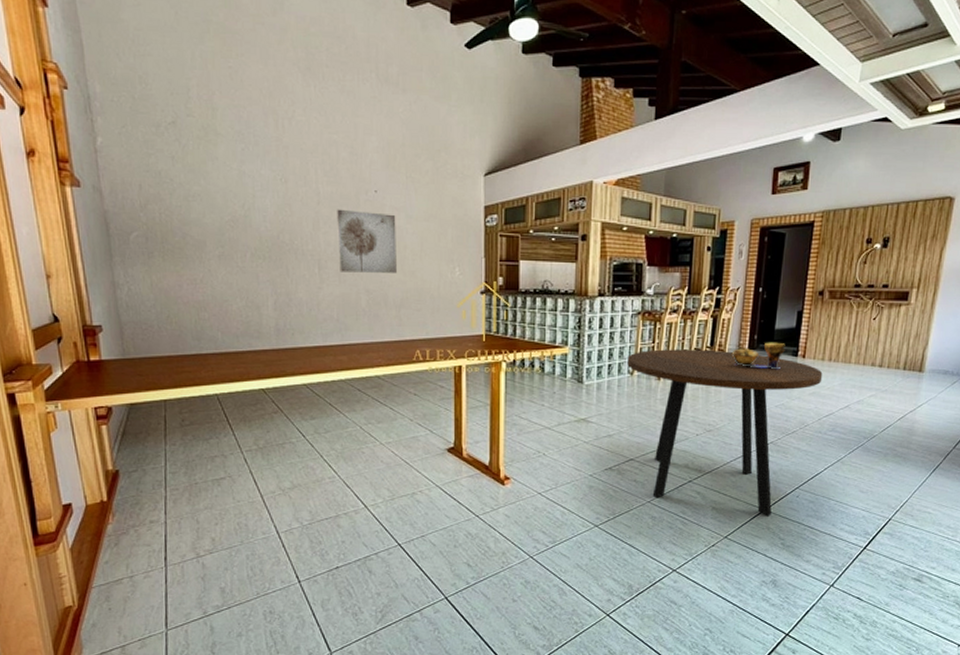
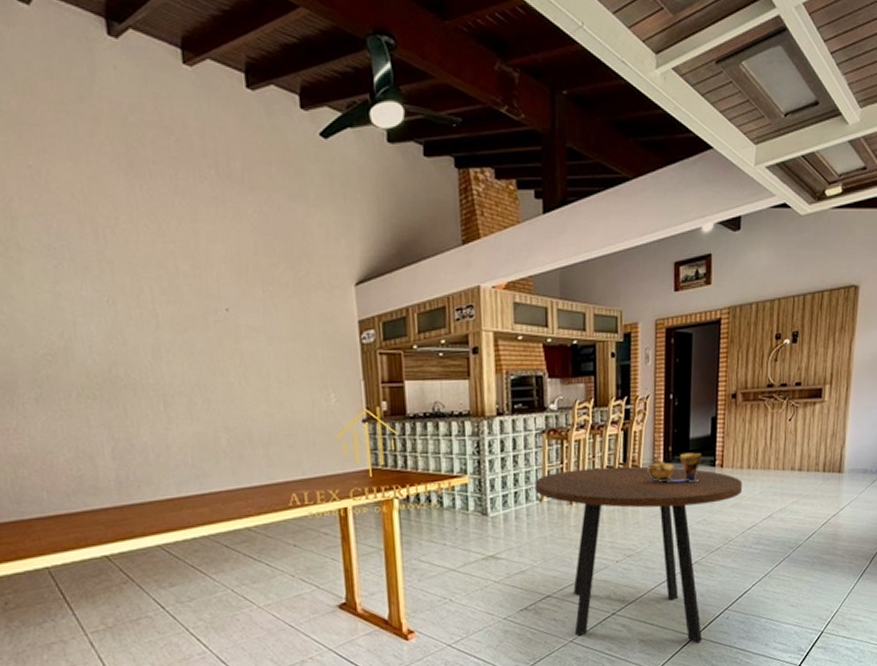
wall art: present [337,209,397,273] -> none [181,332,261,408]

